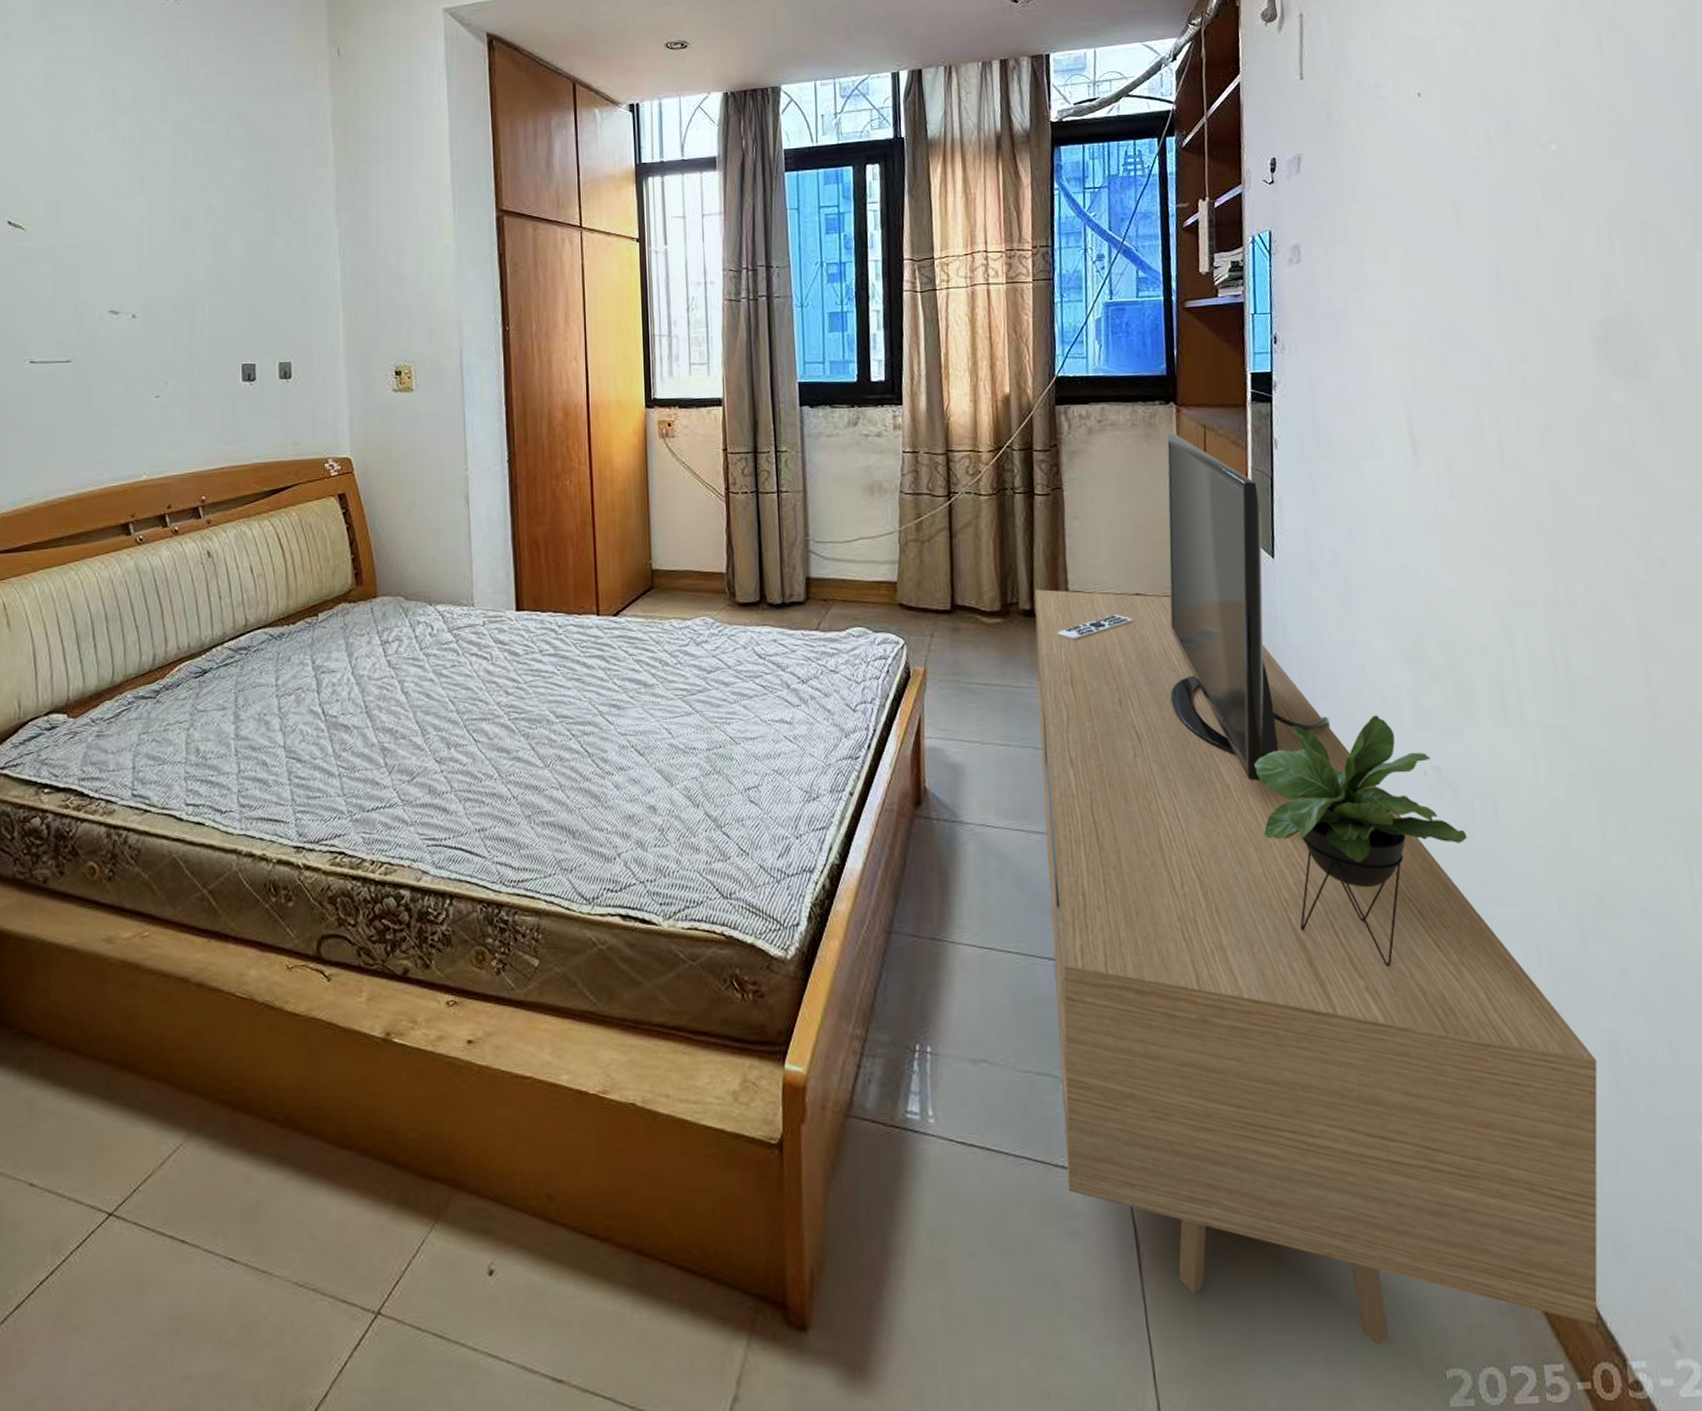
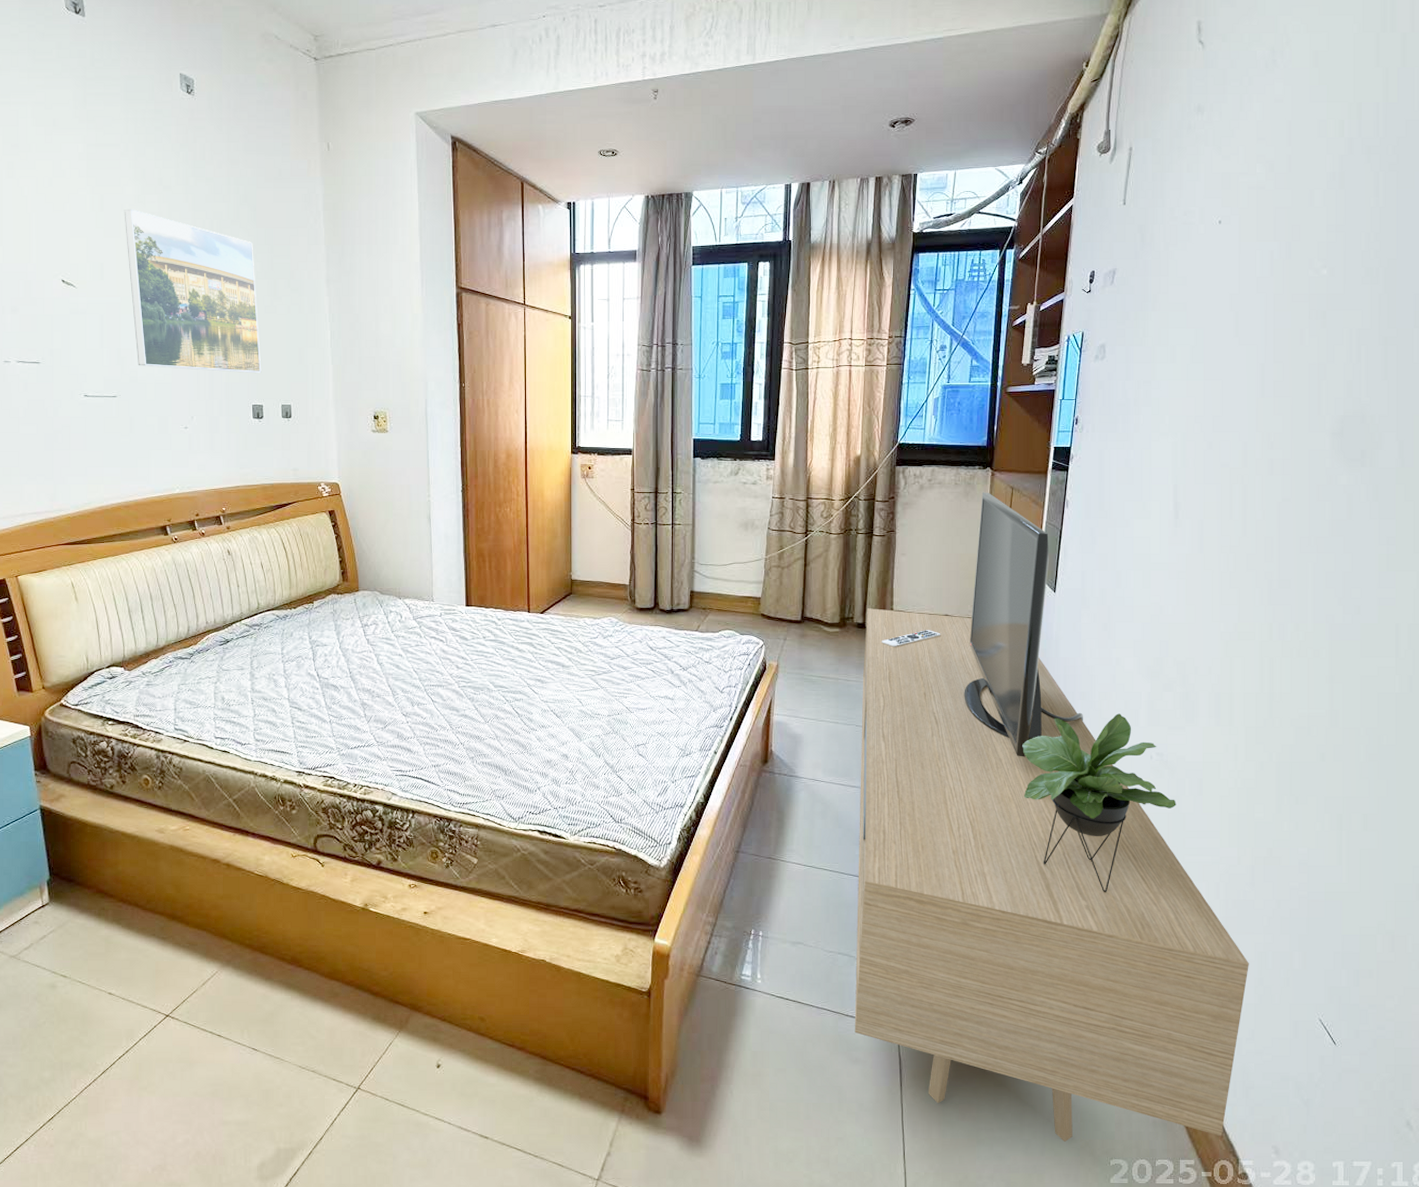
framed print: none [88,133,254,325] -> present [124,208,262,374]

